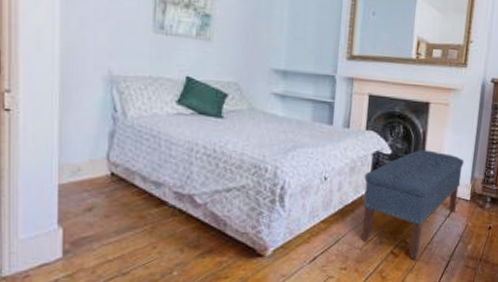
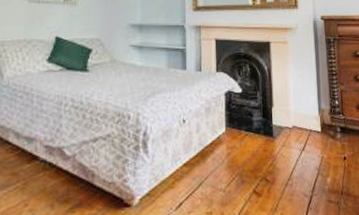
bench: present [362,150,464,261] -> none [220,86,310,199]

